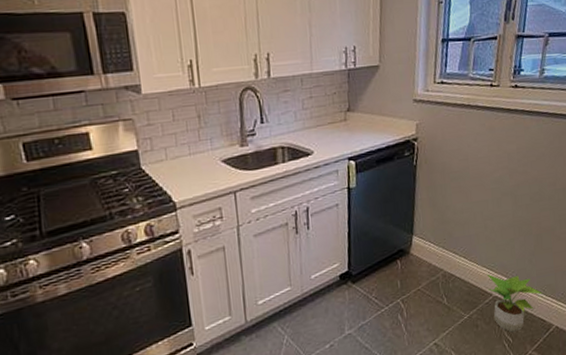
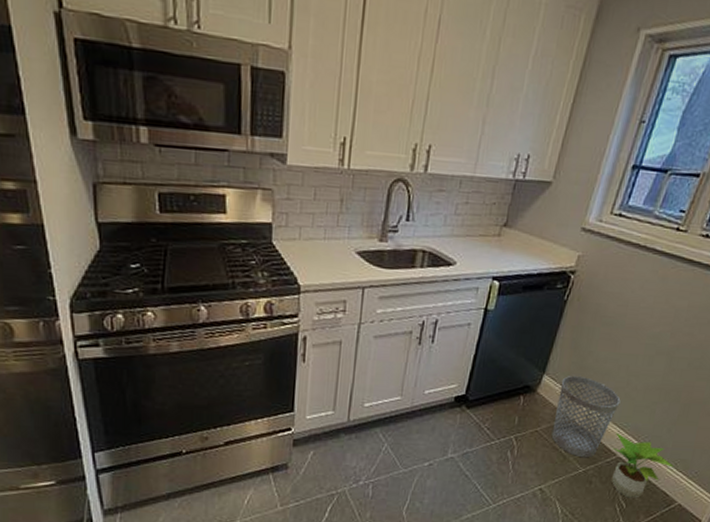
wastebasket: none [429,230,484,305] -> present [551,376,621,457]

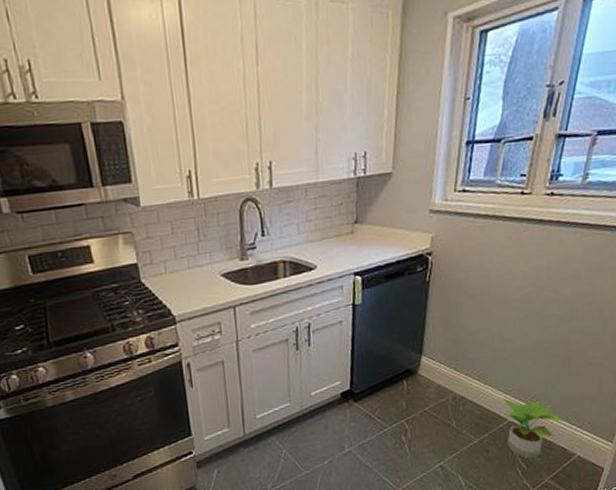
wastebasket: present [551,376,621,457] -> none [439,350,501,428]

